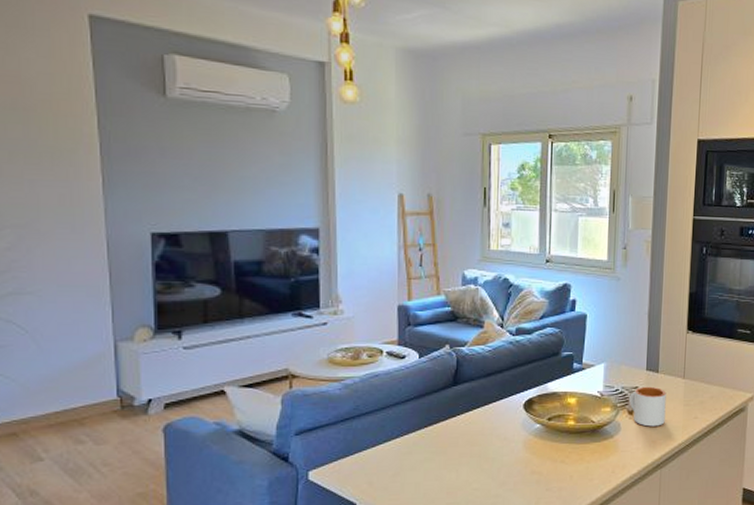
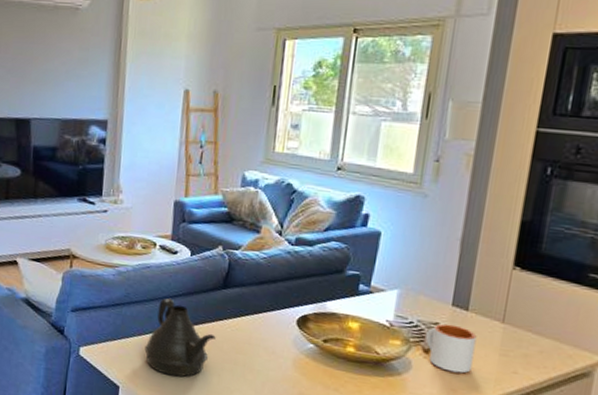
teapot: none [380,404,450,481] -> present [144,298,216,377]

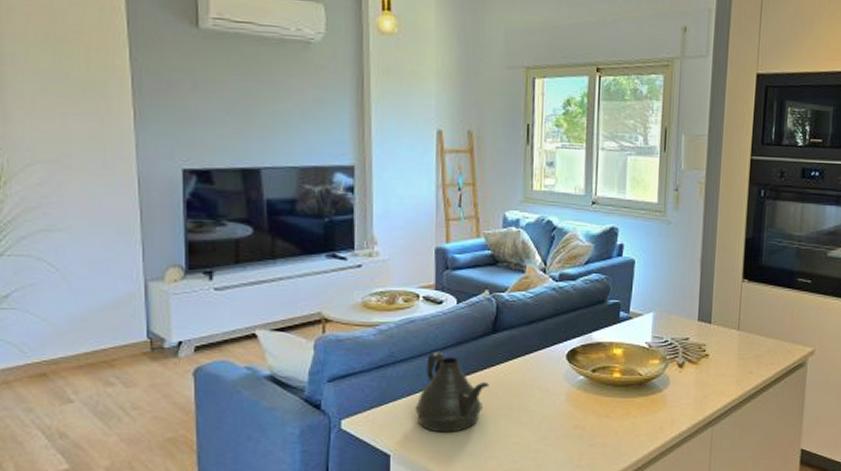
mug: present [425,323,477,374] -> none [679,338,719,381]

